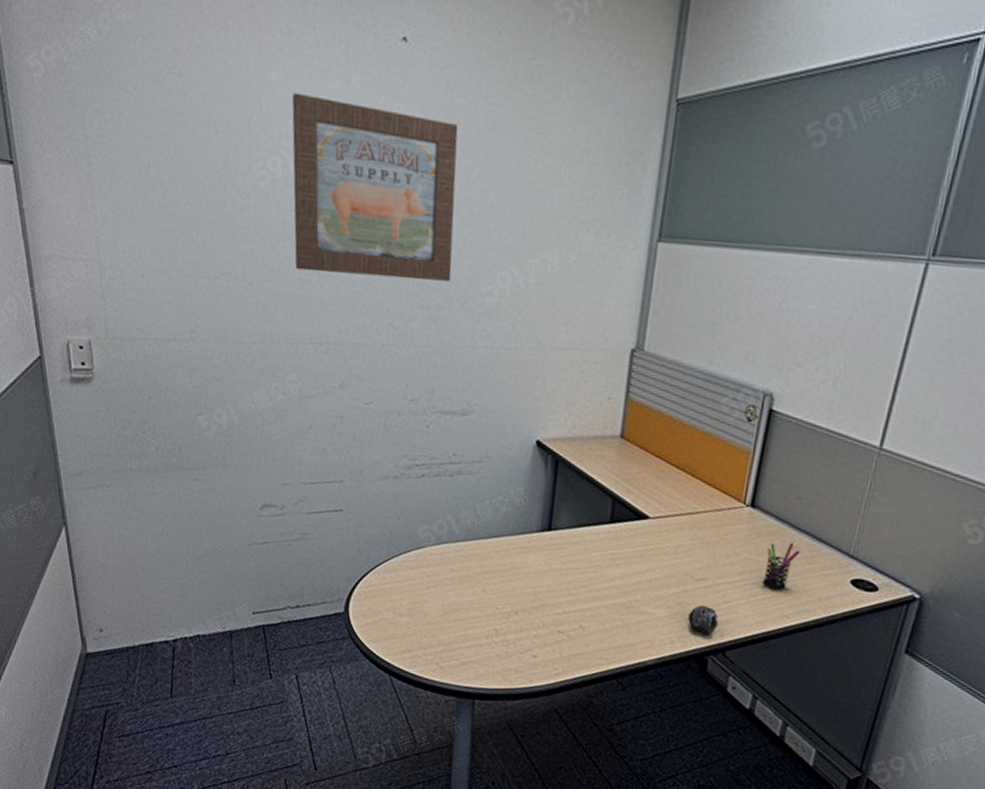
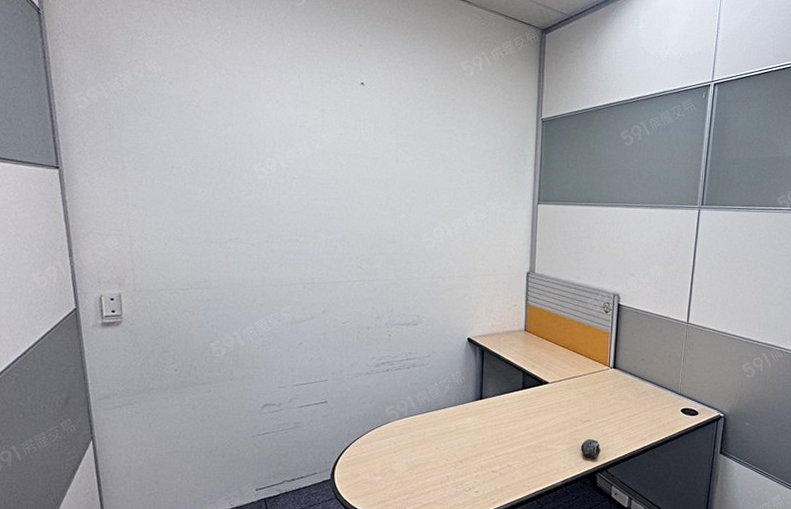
wall art: present [292,92,459,282] -> none [283,117,402,236]
pen holder: present [763,542,800,591] -> none [626,389,648,423]

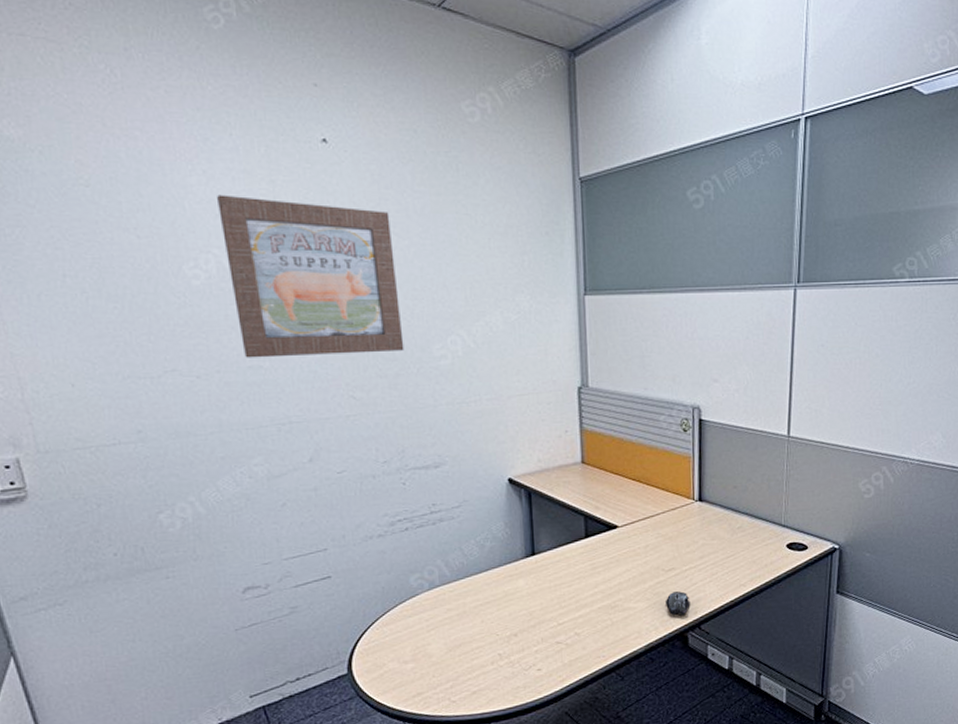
wall art: none [283,117,402,236] -> present [217,195,405,358]

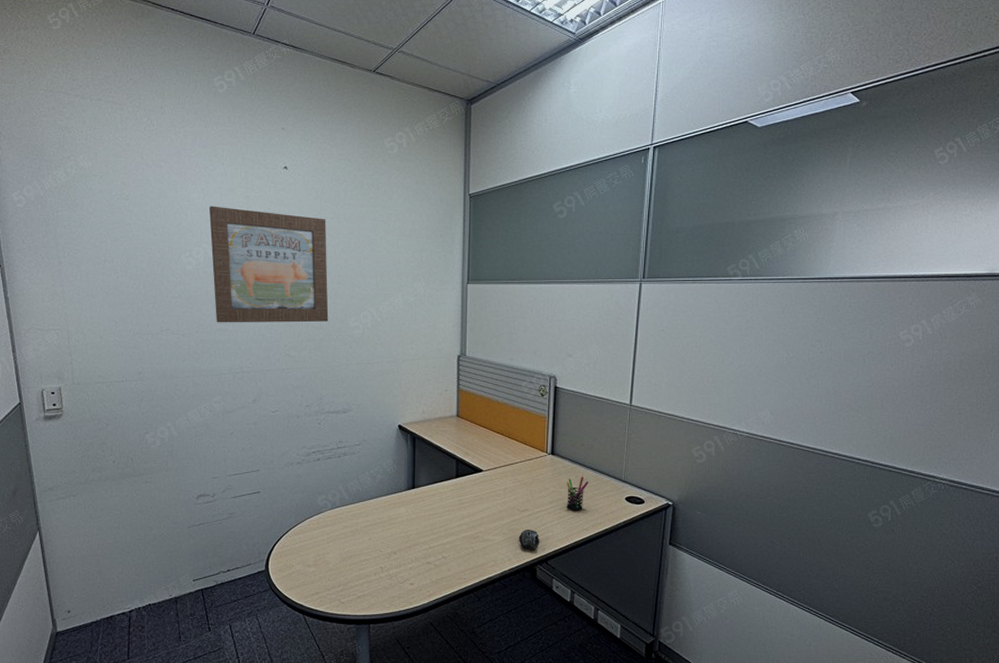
pen holder: none [717,524,744,566] -> present [566,476,589,512]

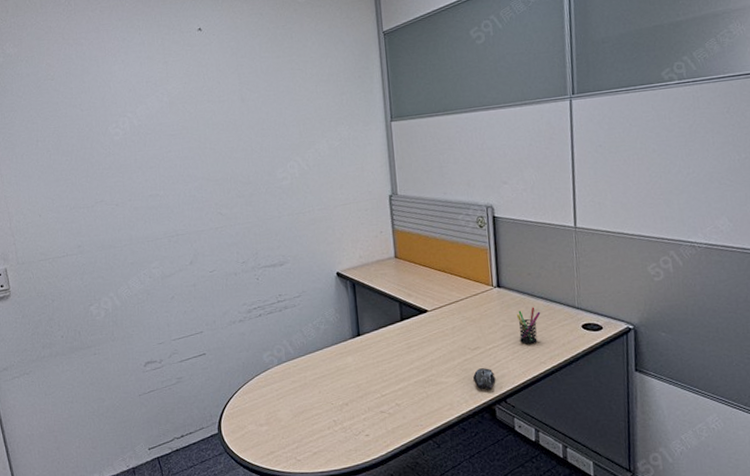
wall art: present [209,206,329,323] -> none [131,74,256,189]

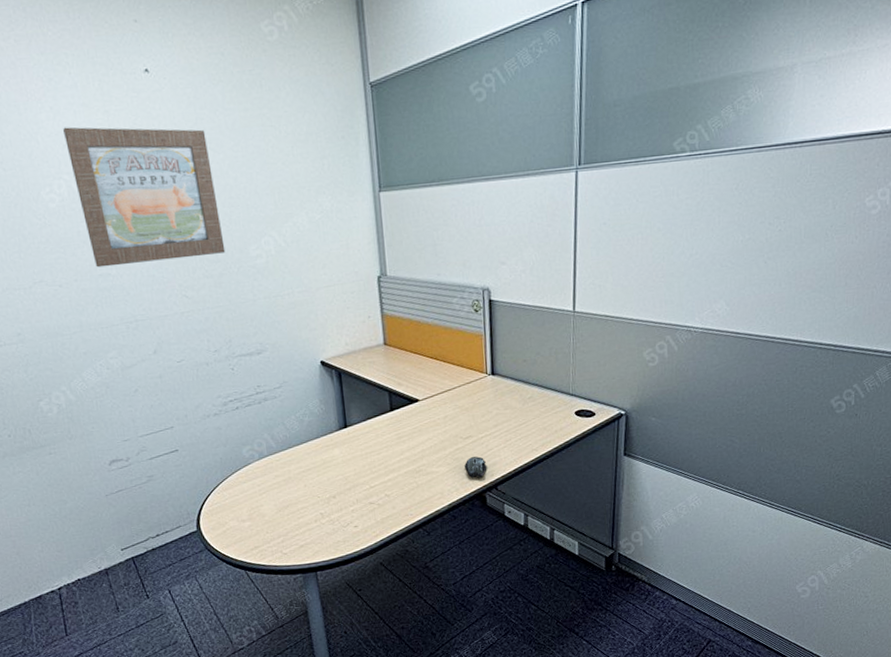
wall art: none [131,74,256,189] -> present [63,127,226,268]
pen holder: present [516,307,541,345] -> none [510,394,535,433]

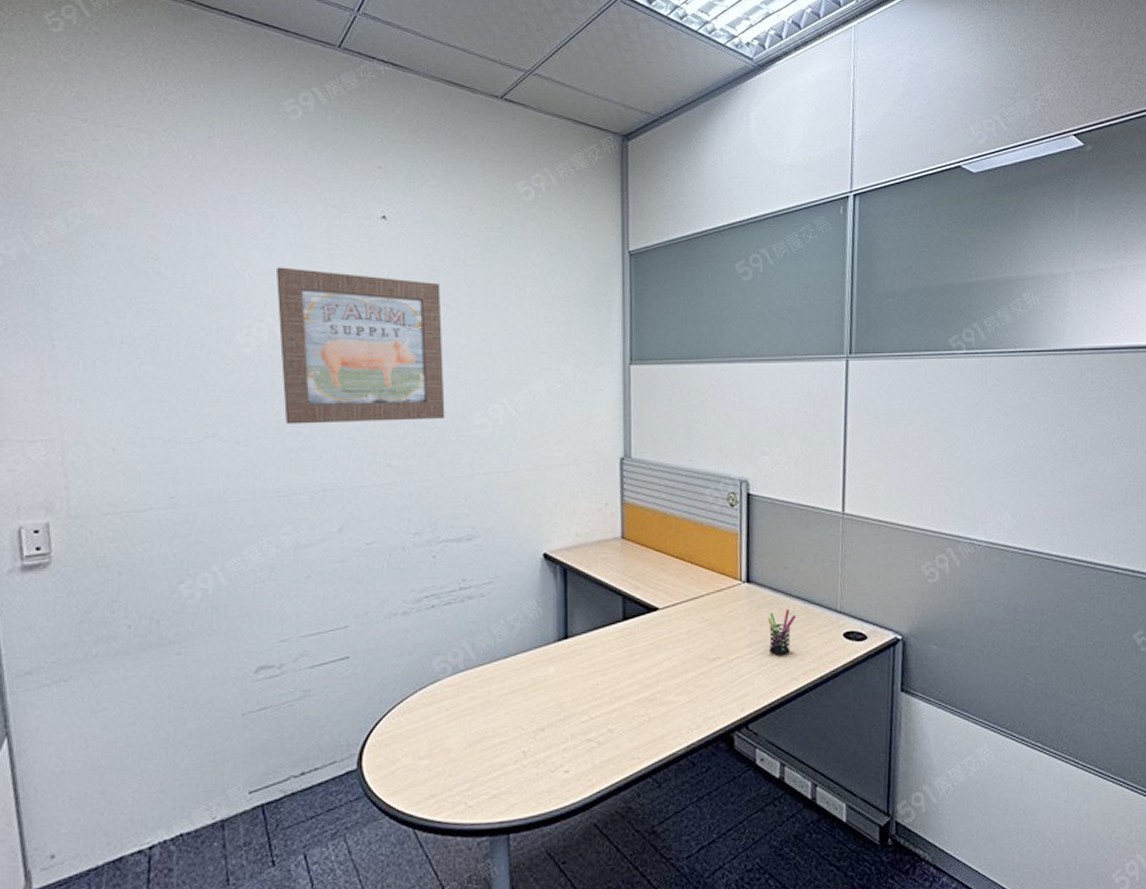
computer mouse: present [465,456,487,479] -> none [709,684,737,713]
pen holder: none [510,394,535,433] -> present [767,608,796,656]

